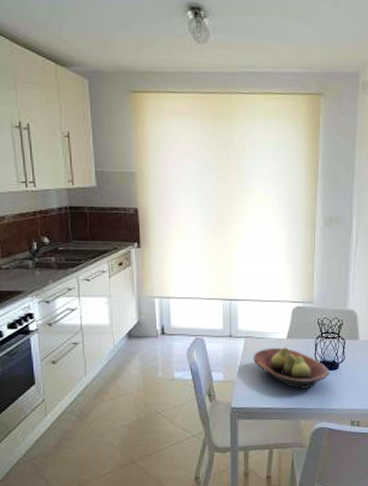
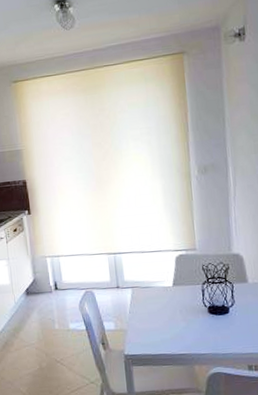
fruit bowl: present [253,347,329,389] -> none [141,294,220,335]

